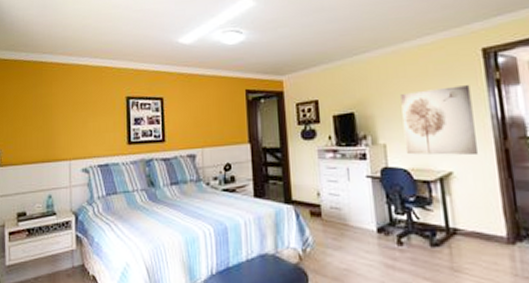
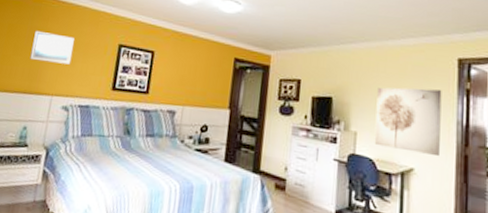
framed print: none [41,97,82,128] -> present [30,30,74,65]

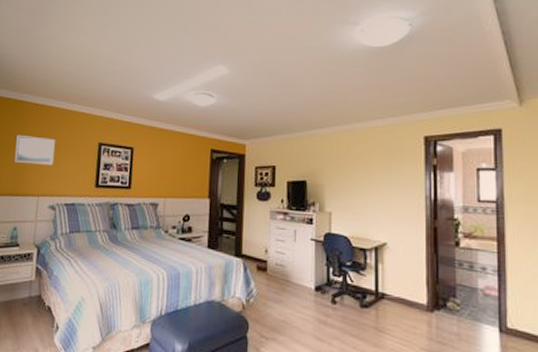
wall art: present [374,87,442,157] -> none [348,167,410,231]

